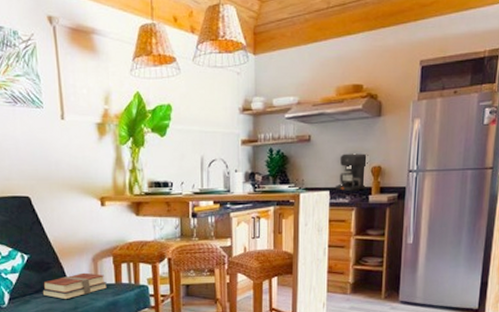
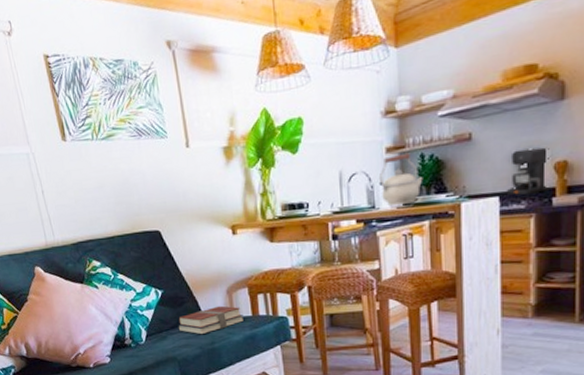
kettle: none [235,146,271,192] -> present [380,153,423,207]

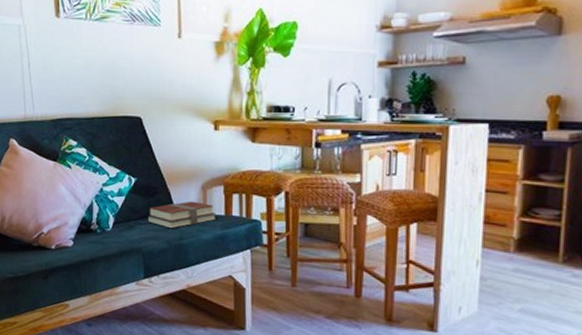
kettle: present [380,153,423,207] -> none [369,69,413,121]
coffee maker: present [507,147,549,196] -> none [497,79,543,126]

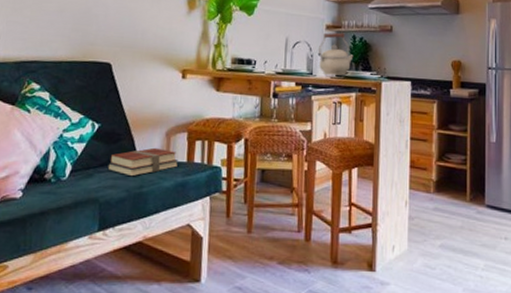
kettle: none [369,69,413,121] -> present [319,32,354,76]

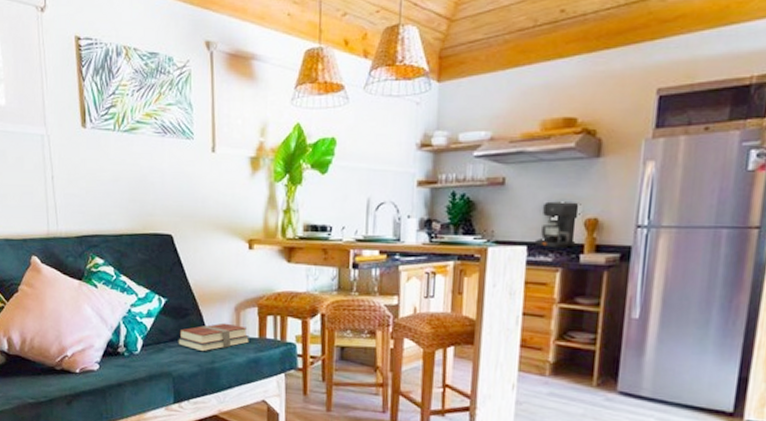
kettle: present [319,32,354,76] -> none [408,189,452,242]
coffee maker: none [417,46,448,85] -> present [535,201,581,249]

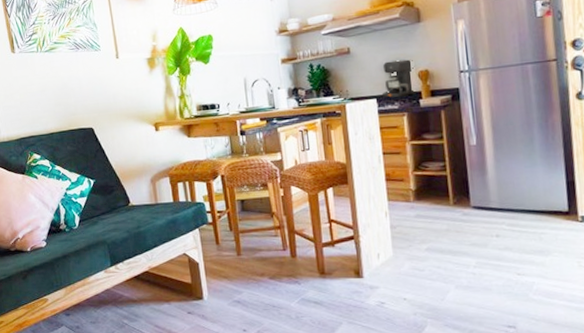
books: present [178,322,250,352] -> none [108,193,167,220]

